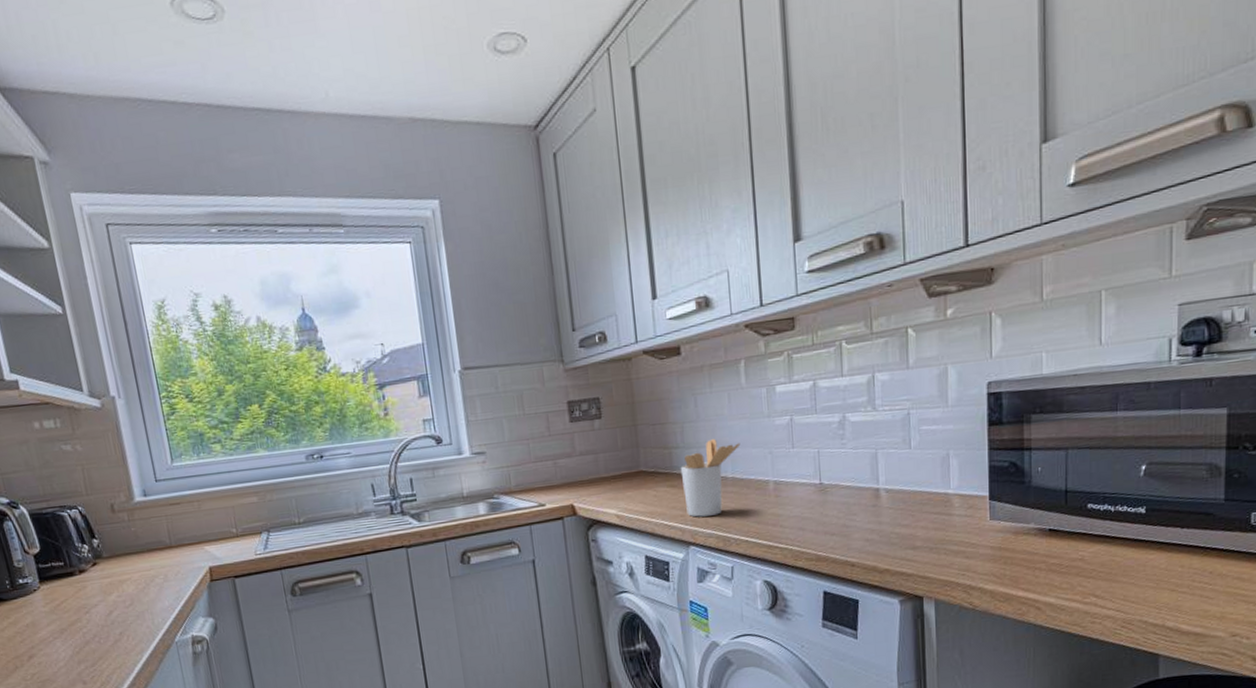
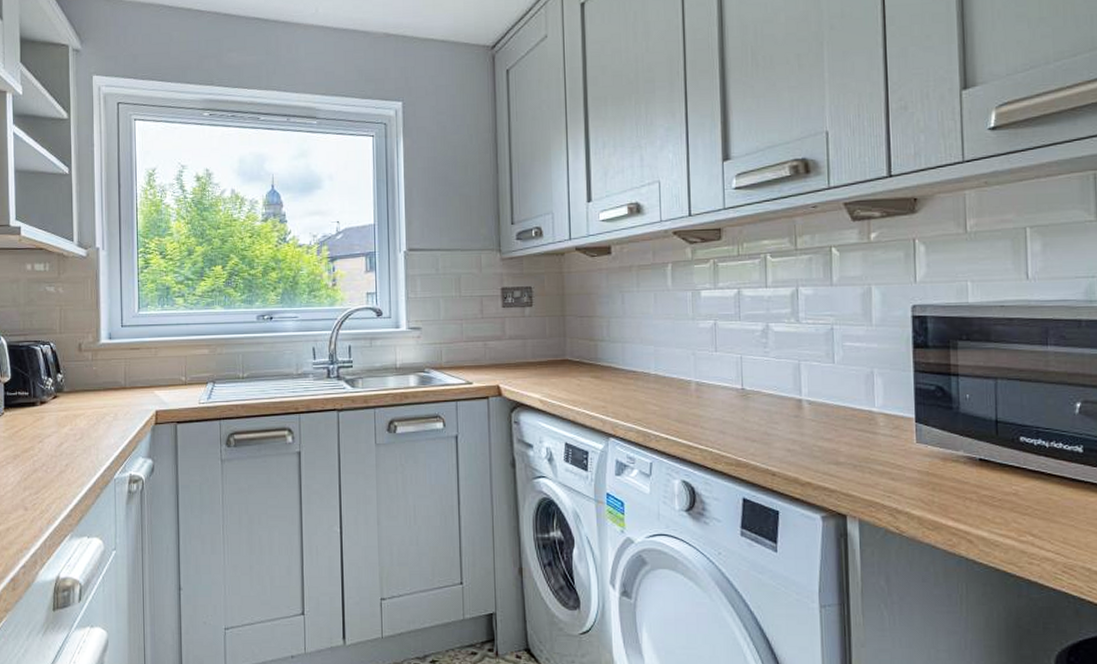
utensil holder: present [680,439,741,517] -> none [604,336,665,410]

